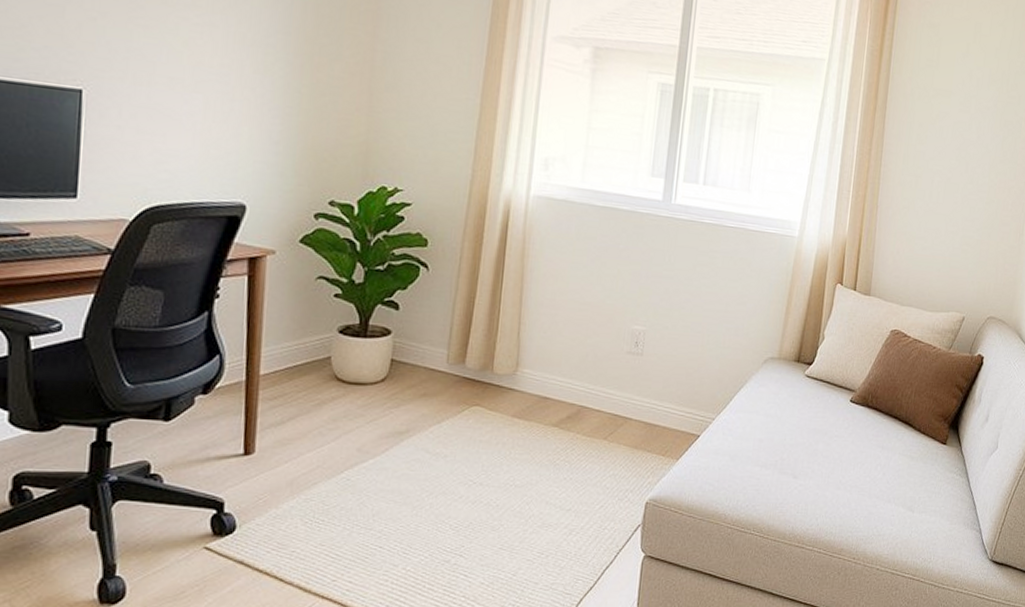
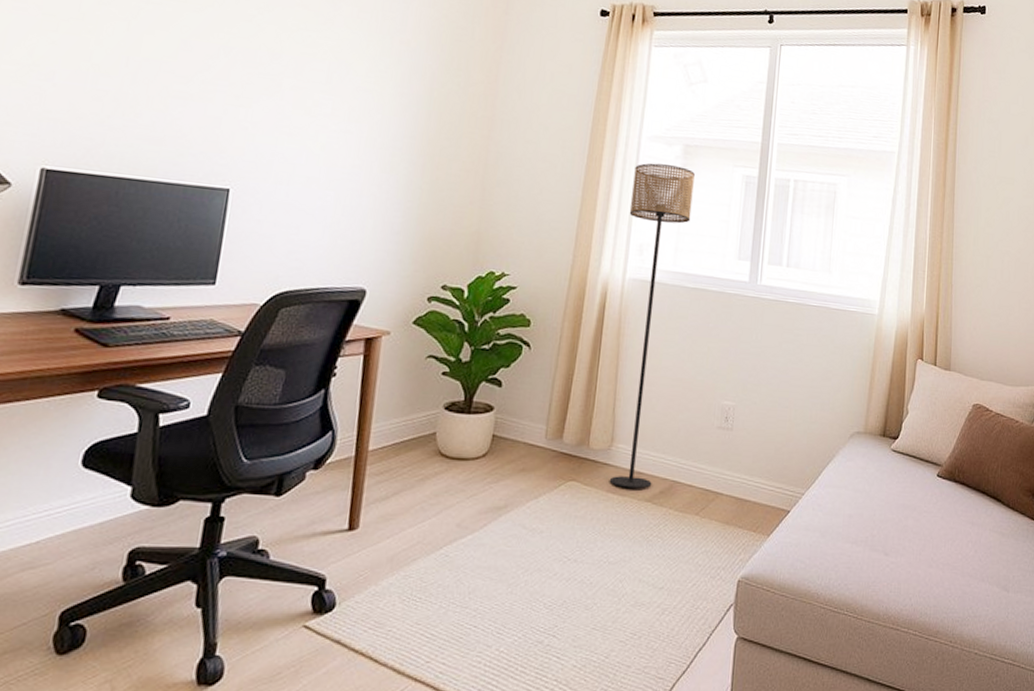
floor lamp: none [514,67,605,414] -> present [609,163,695,489]

